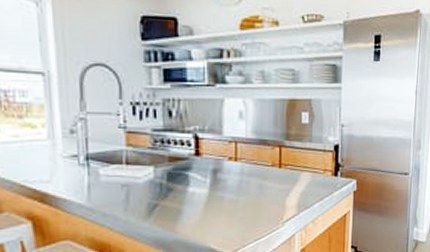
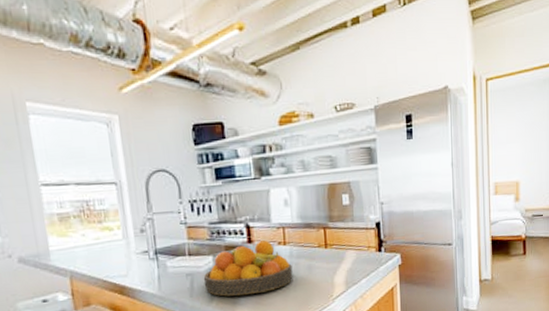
fruit bowl: none [141,154,242,213] -> present [203,240,293,297]

